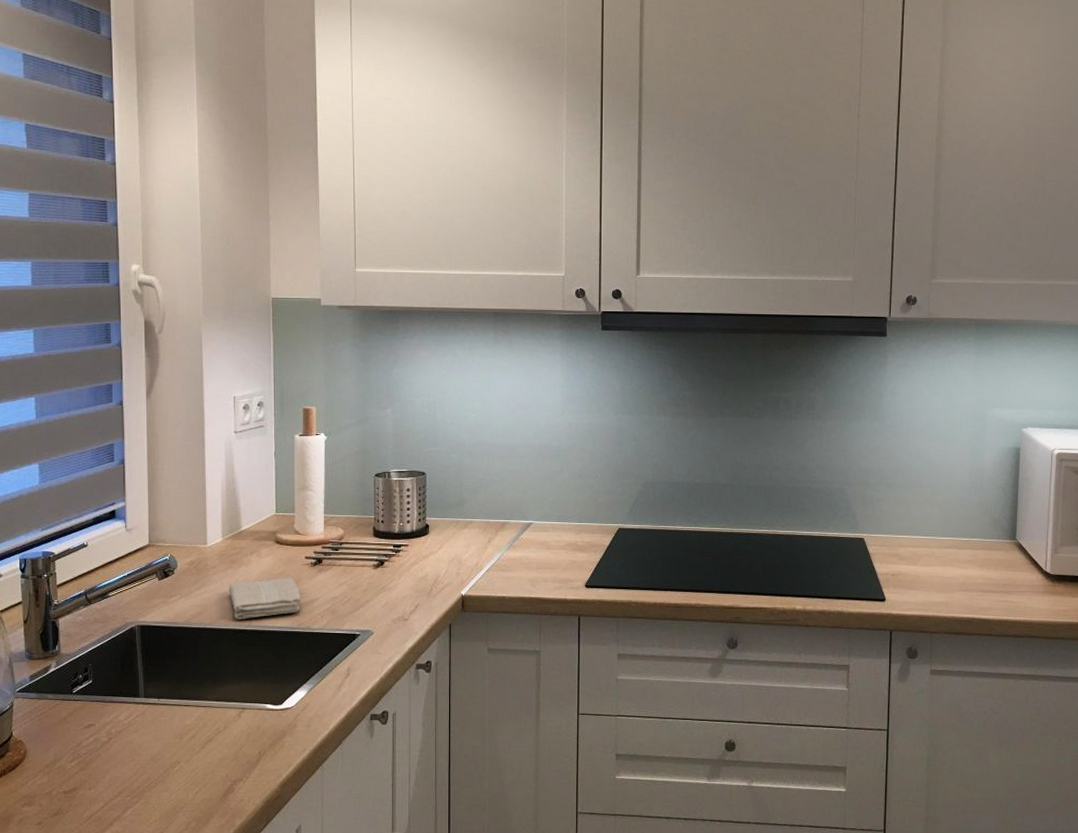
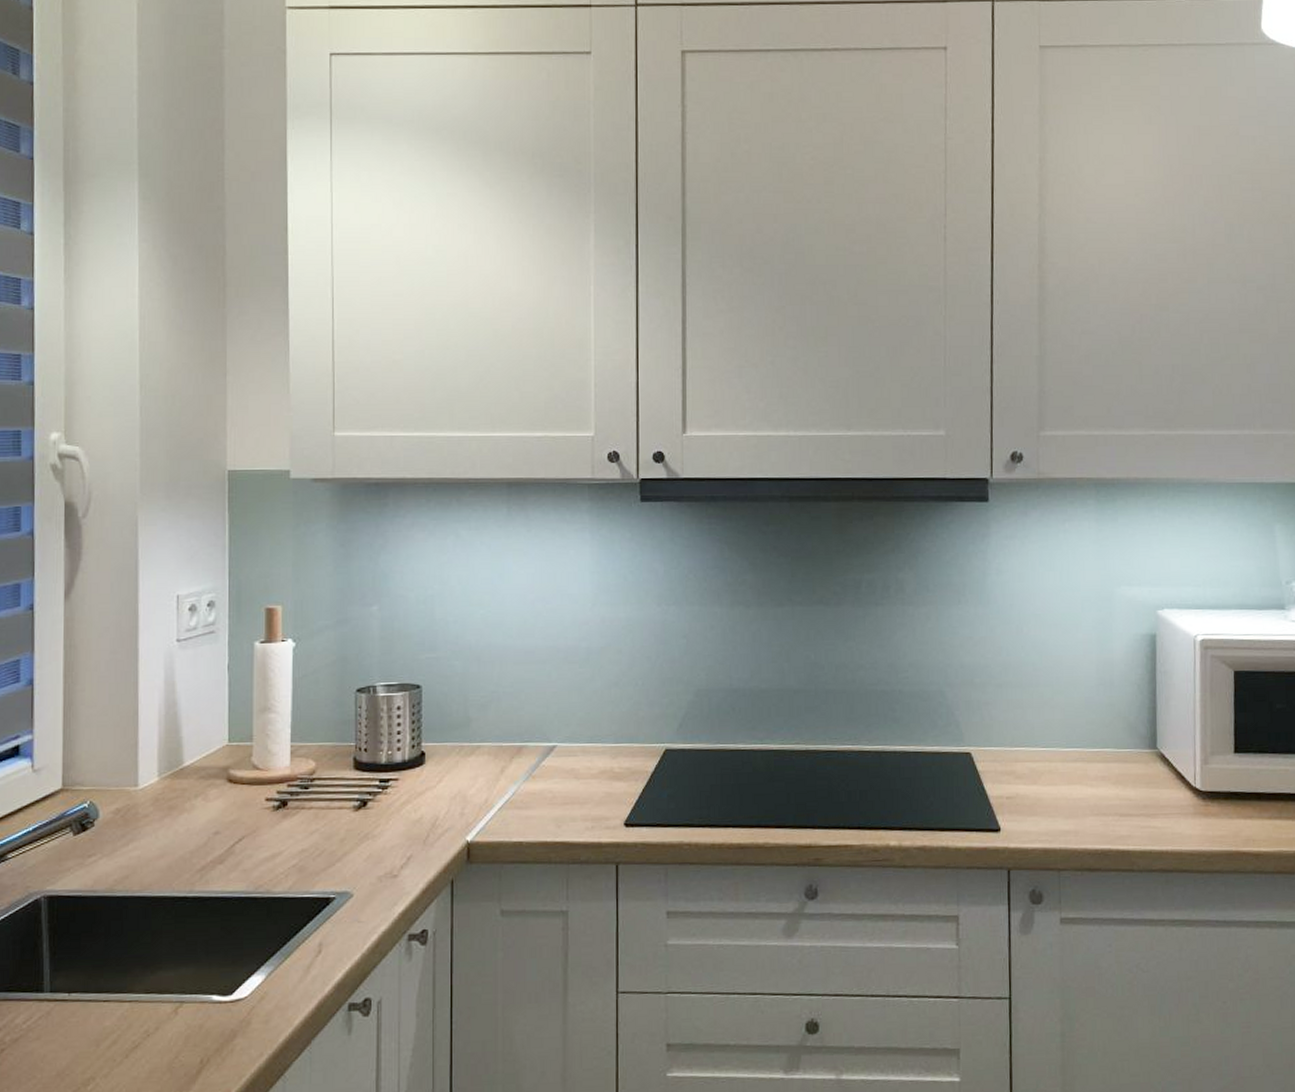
washcloth: present [229,577,301,619] -> none [165,825,260,884]

